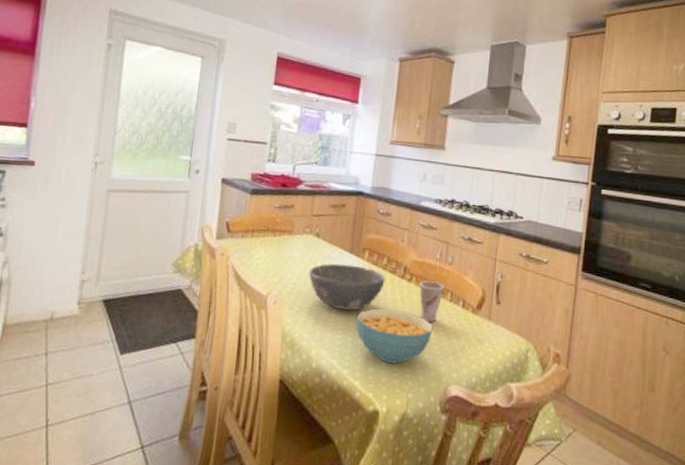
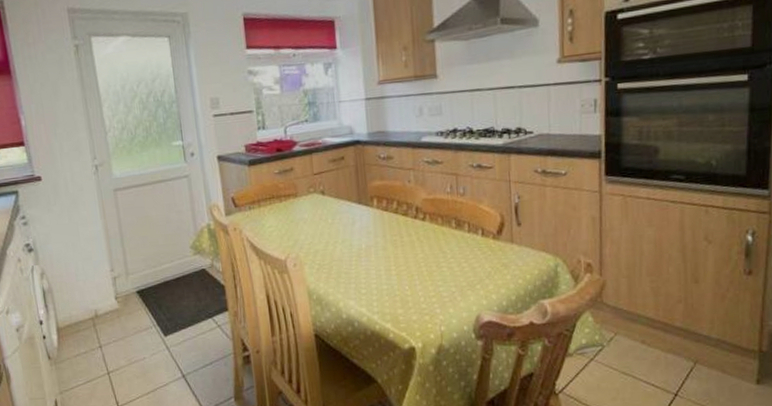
bowl: present [309,263,386,311] -> none [322,215,399,260]
cereal bowl: present [356,308,433,364] -> none [376,250,455,302]
cup: present [419,280,444,323] -> none [433,215,460,257]

